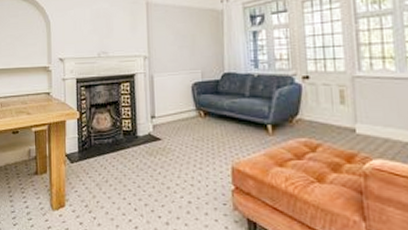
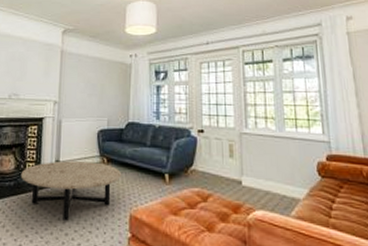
coffee table: none [118,116,220,175] -> present [20,161,121,221]

